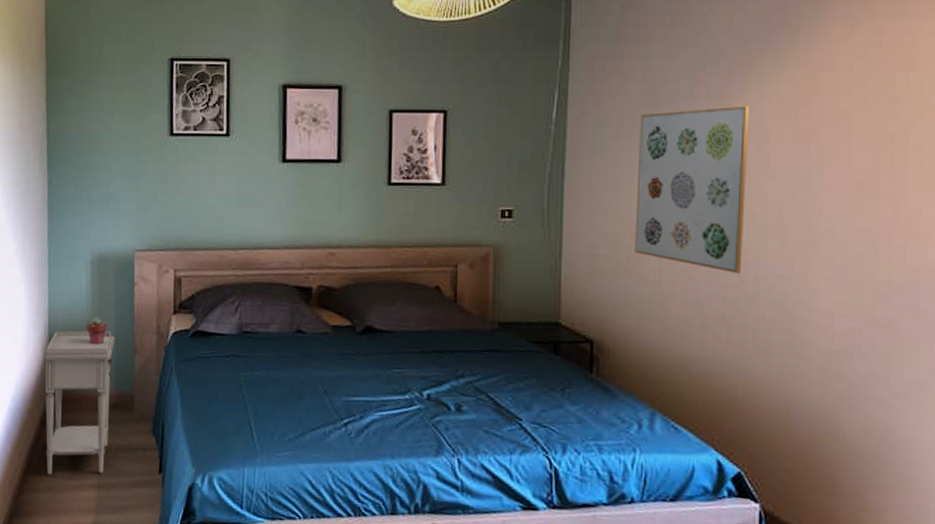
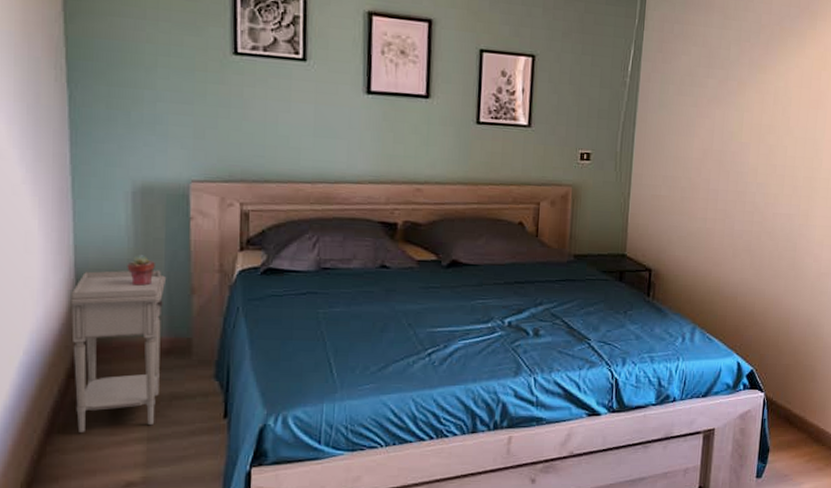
wall art: present [635,106,749,274] -> none [688,74,779,213]

